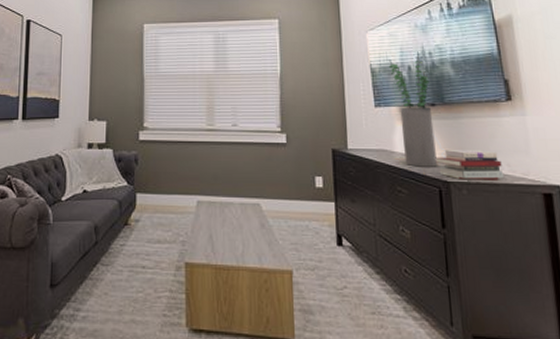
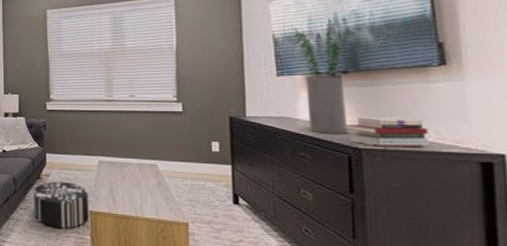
pouf: none [118,227,184,288] -> present [33,181,89,229]

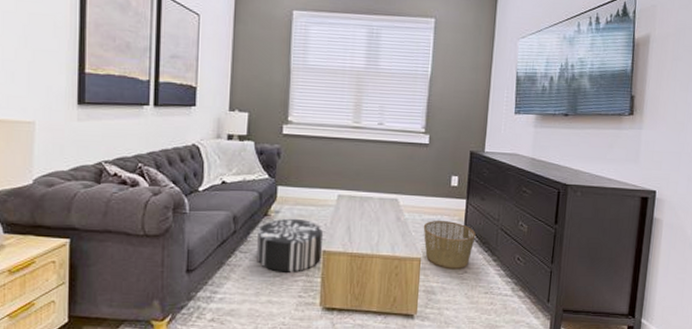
basket: none [186,185,248,237] -> present [423,220,476,268]
vase: present [293,22,347,134] -> none [533,67,567,171]
books: present [345,117,429,148] -> none [559,157,614,185]

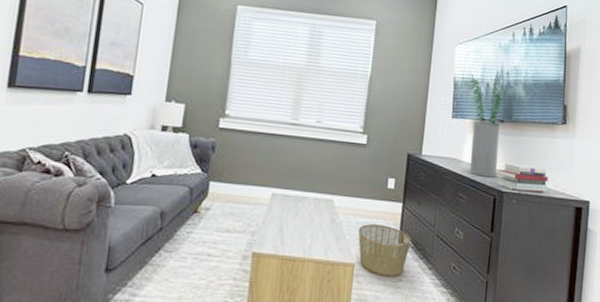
pouf: present [257,218,323,272] -> none [182,216,254,275]
vase: none [533,67,567,171] -> present [470,74,503,178]
books: none [559,157,614,185] -> present [495,163,548,193]

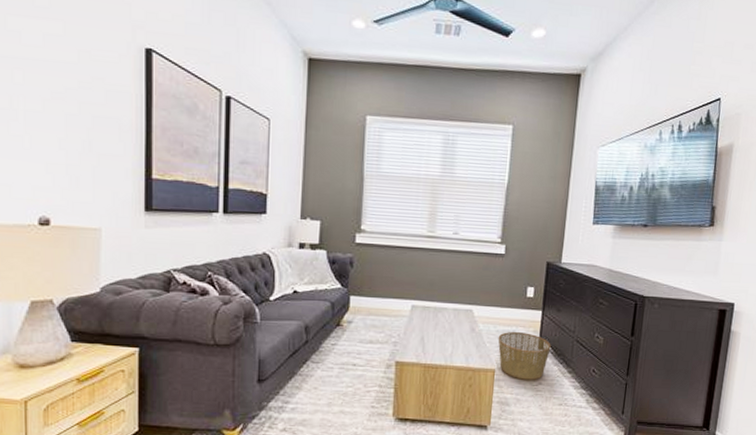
vase: present [470,74,503,178] -> none [611,176,647,283]
books: present [495,163,548,193] -> none [637,268,693,297]

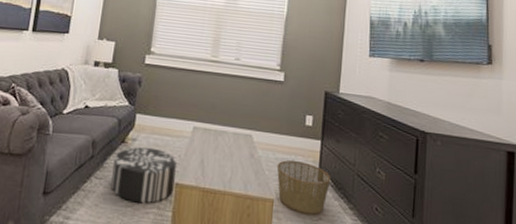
pouf: none [329,328,396,383] -> present [110,146,177,204]

